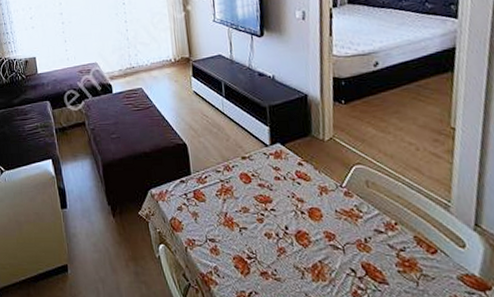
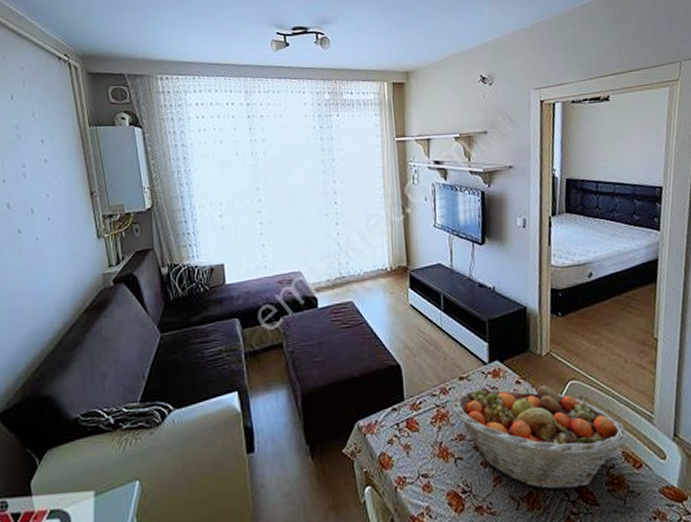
fruit basket: none [236,167,420,266] -> present [452,385,627,491]

